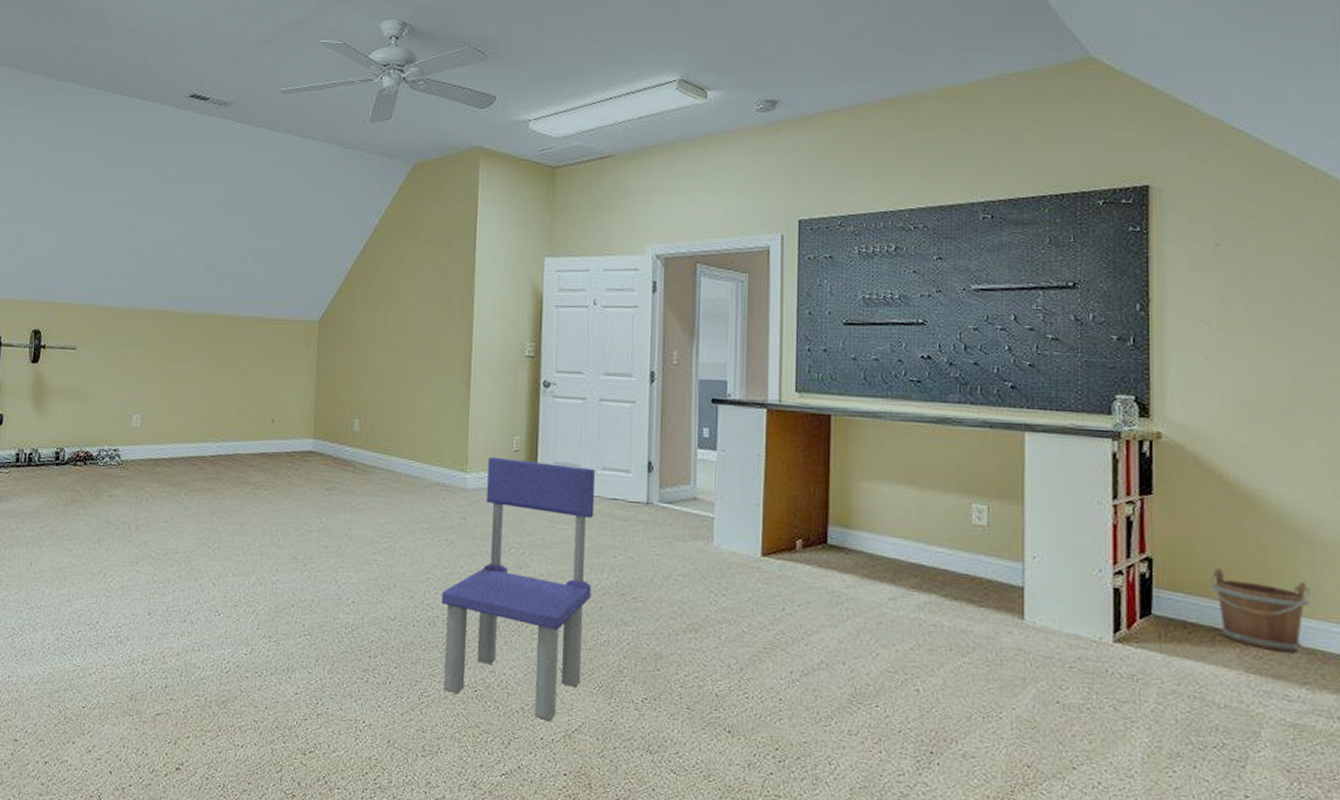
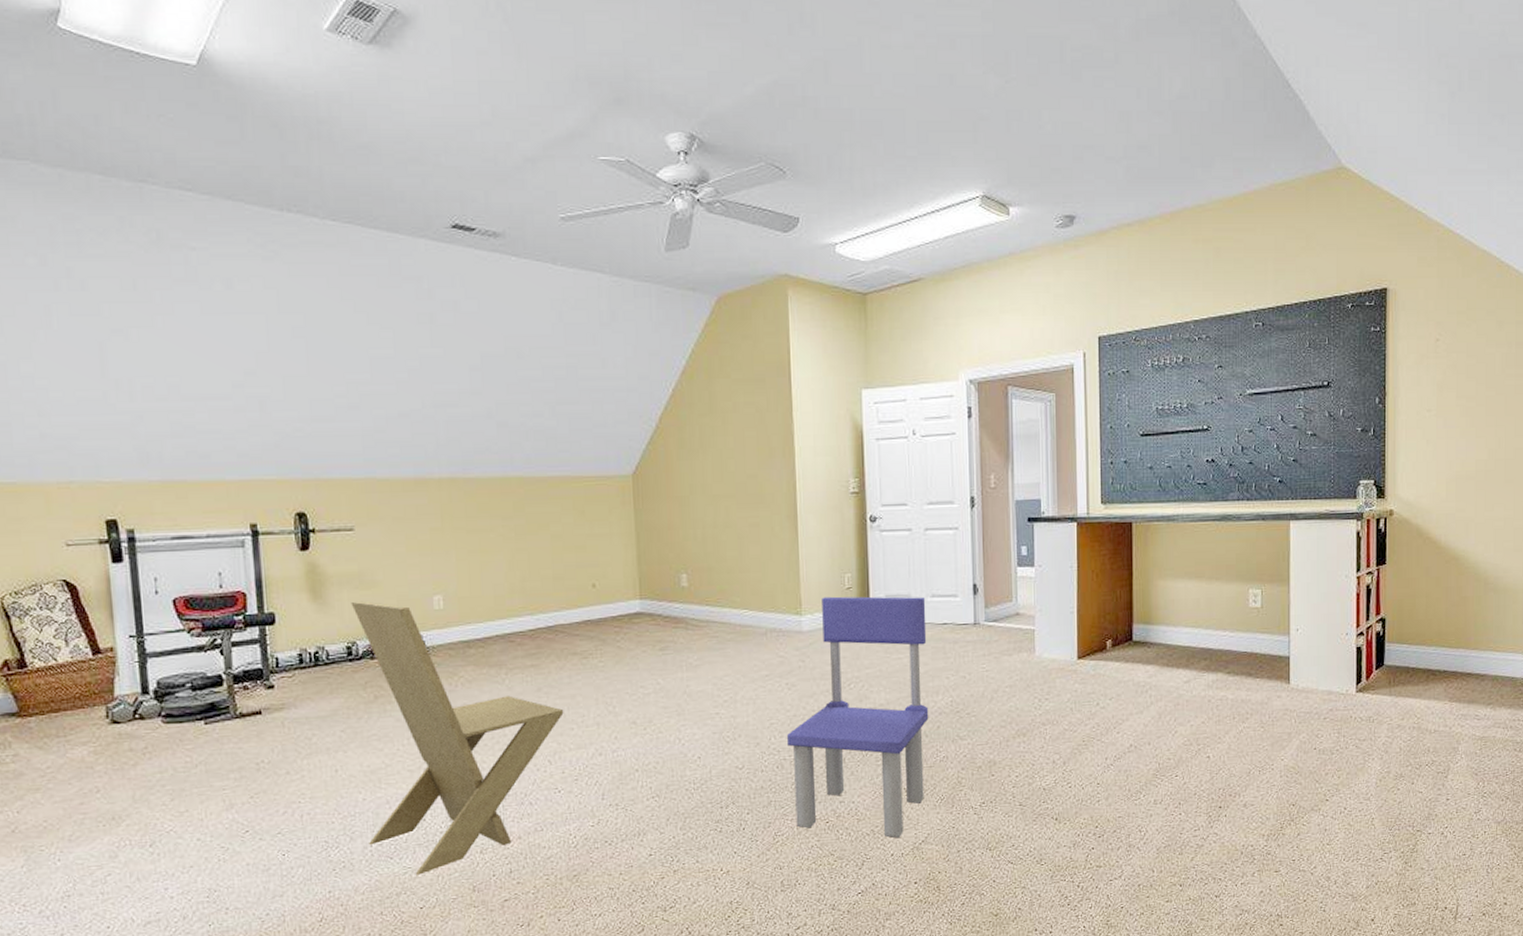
chair: none [48,412,232,675] -> present [350,601,564,875]
bucket: present [1209,568,1311,653] -> none [1425,620,1496,681]

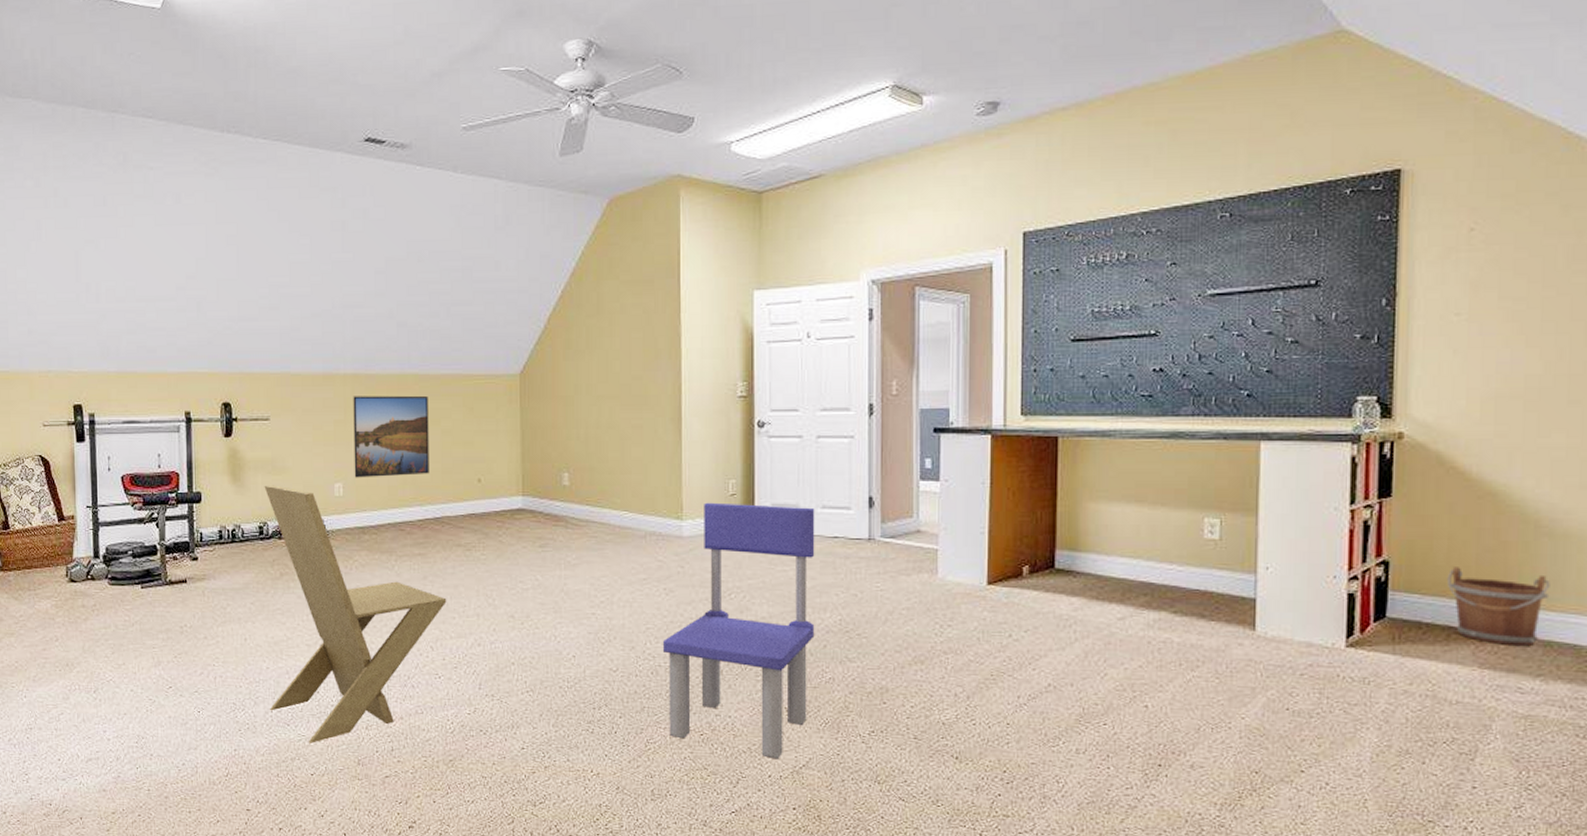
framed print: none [450,499,539,589] -> present [353,395,429,478]
bucket: none [1425,620,1496,681] -> present [1446,567,1550,646]

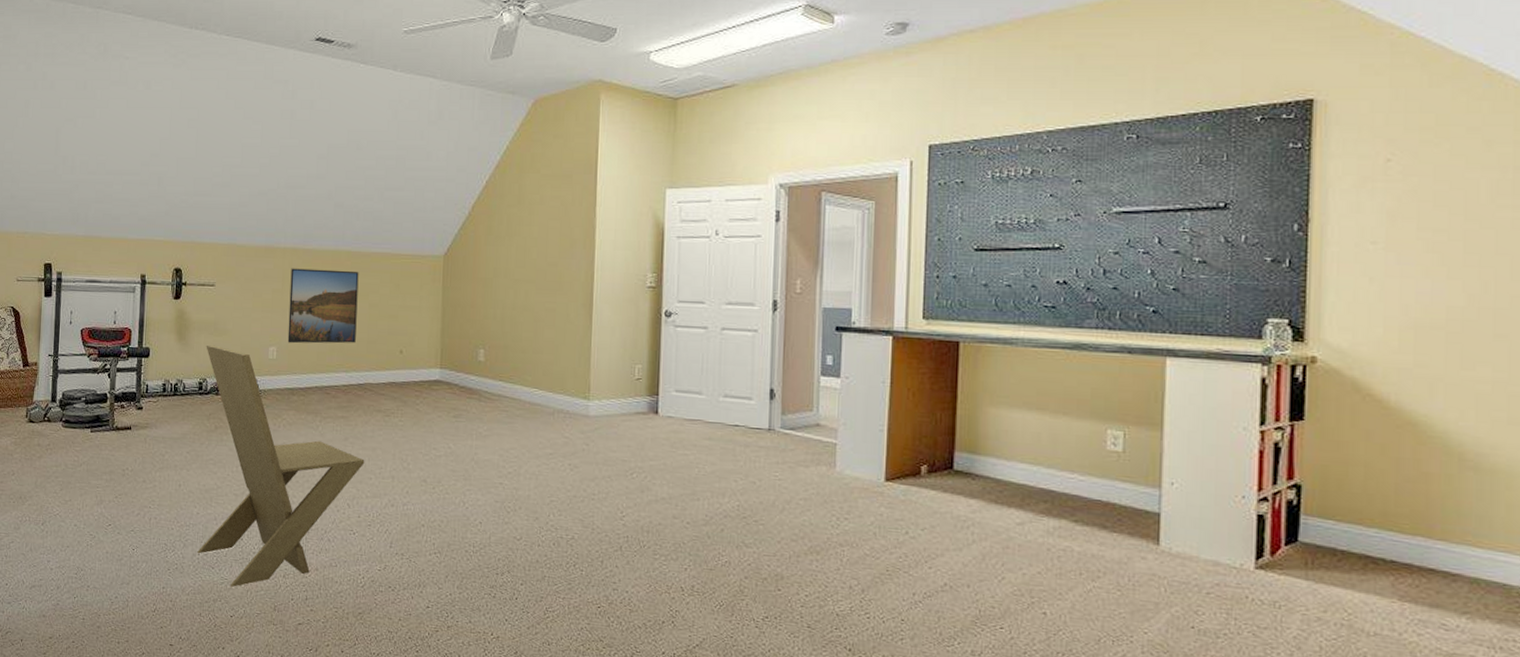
chair: present [663,502,815,760] -> none [566,385,718,638]
bucket: present [1446,567,1550,646] -> none [1363,495,1476,582]

